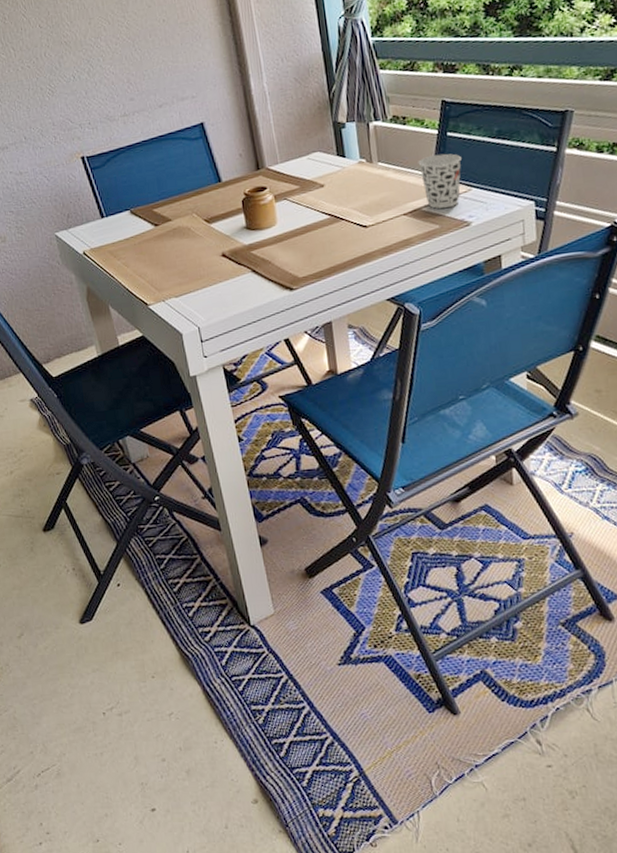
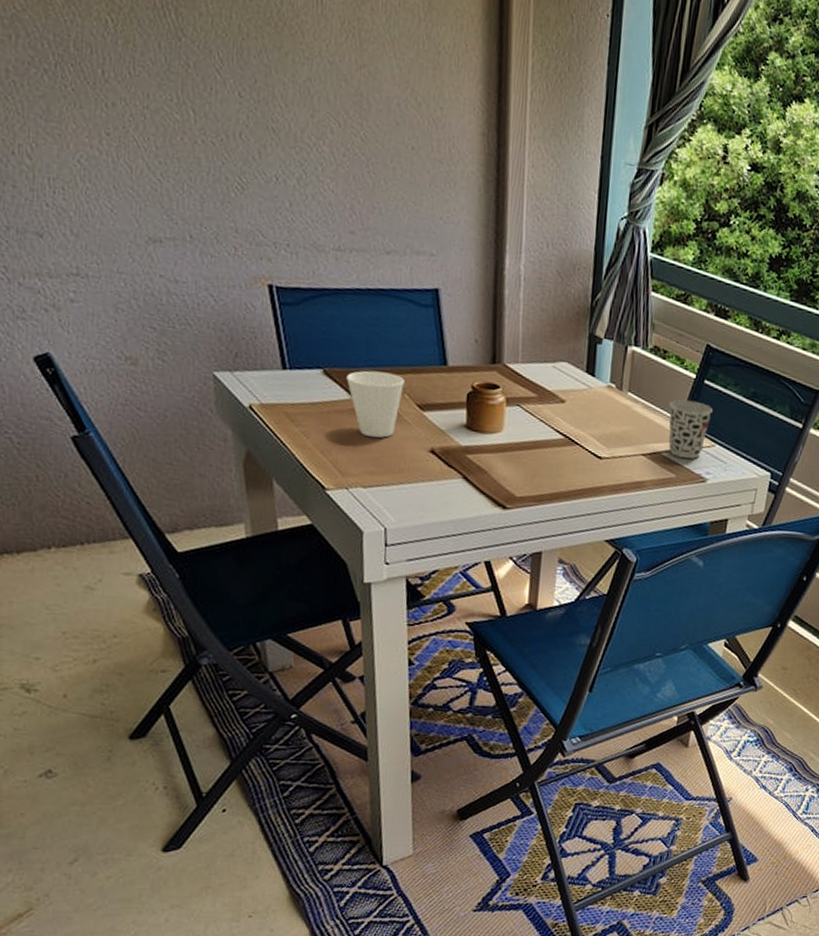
cup: none [148,199,192,255] -> present [346,370,404,438]

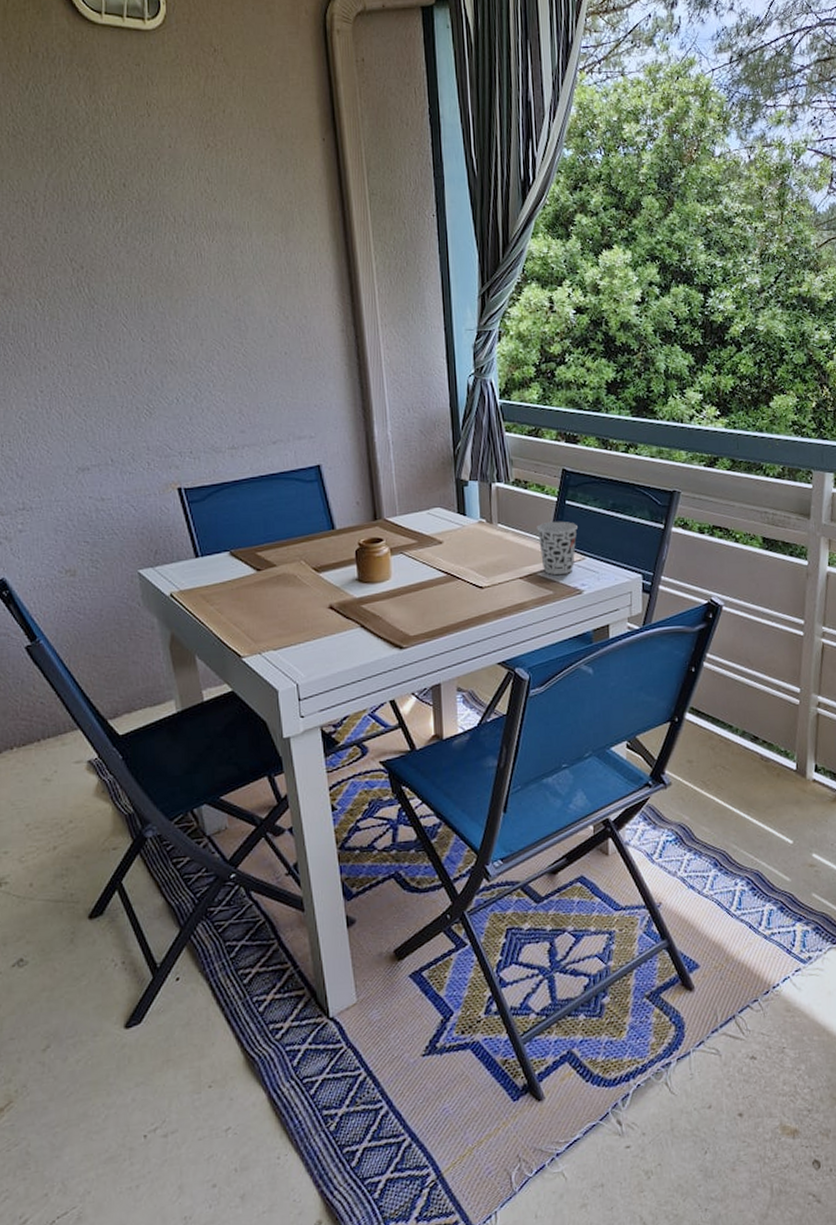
cup: present [346,370,404,438] -> none [250,544,300,603]

